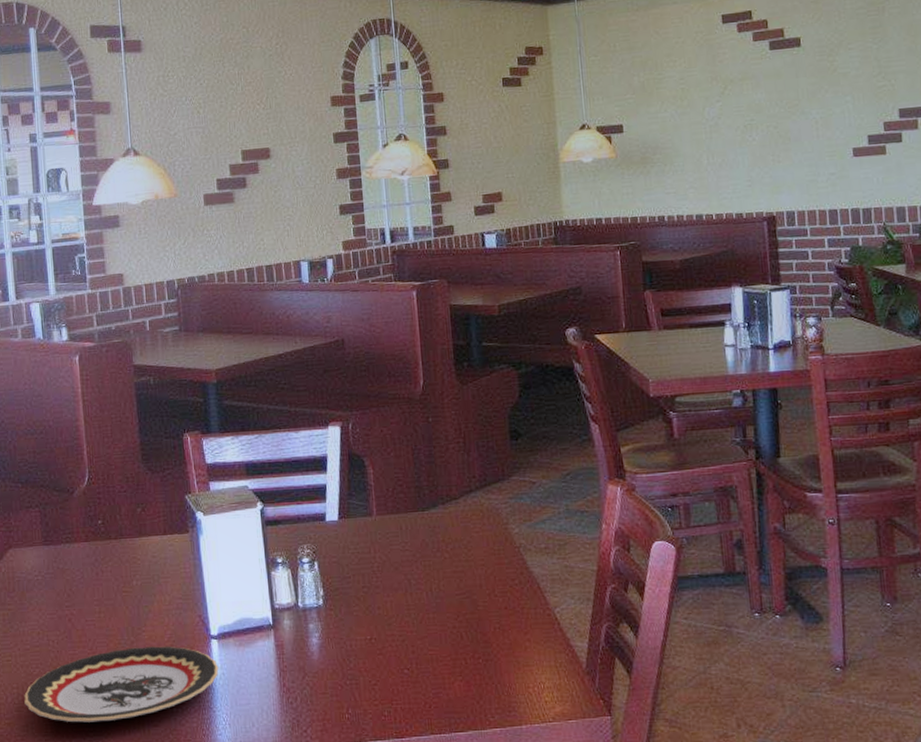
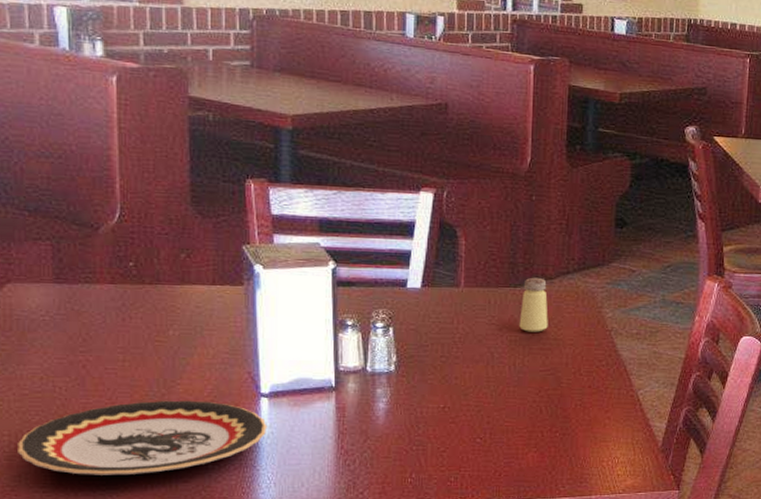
saltshaker: none [430,499,458,556] -> present [519,277,548,332]

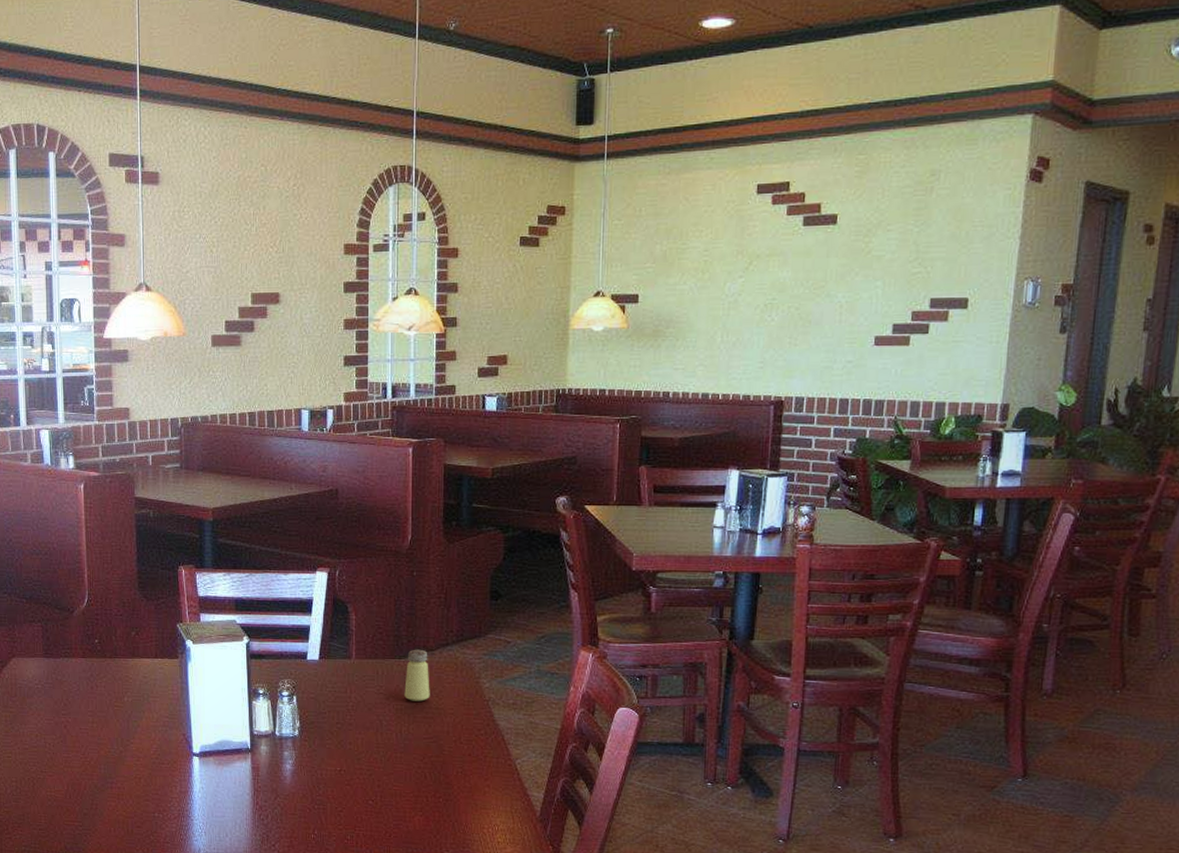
plate: present [18,400,267,475] -> none [22,756,199,819]

